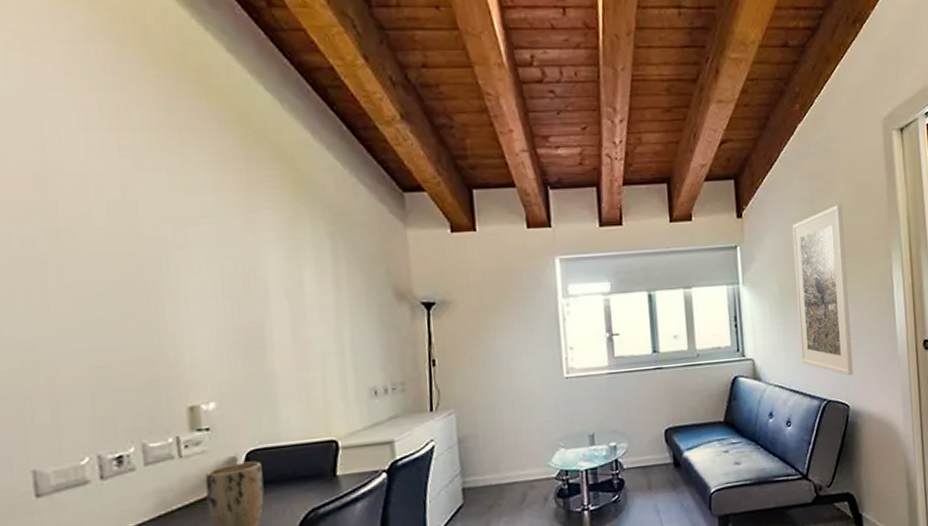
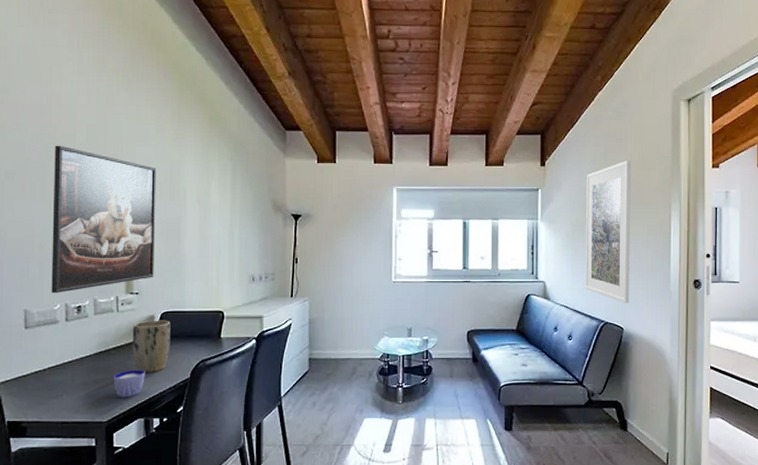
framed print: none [58,231,231,444] -> present [51,145,156,294]

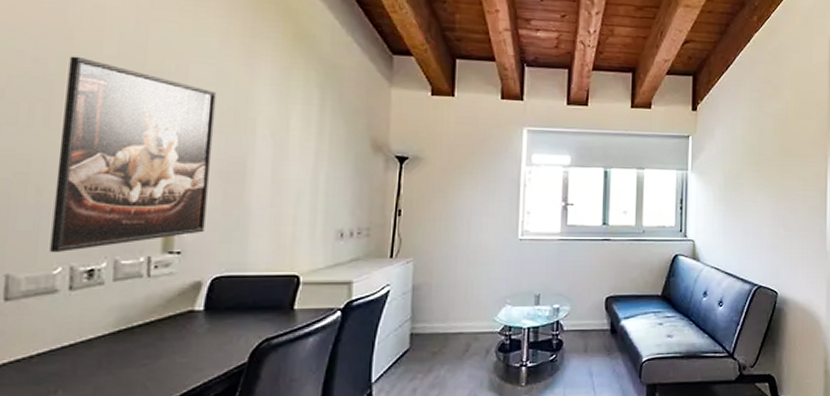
cup: present [113,369,145,398] -> none [135,352,184,392]
plant pot: present [132,320,171,373] -> none [166,287,225,357]
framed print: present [585,160,631,304] -> none [738,109,787,266]

